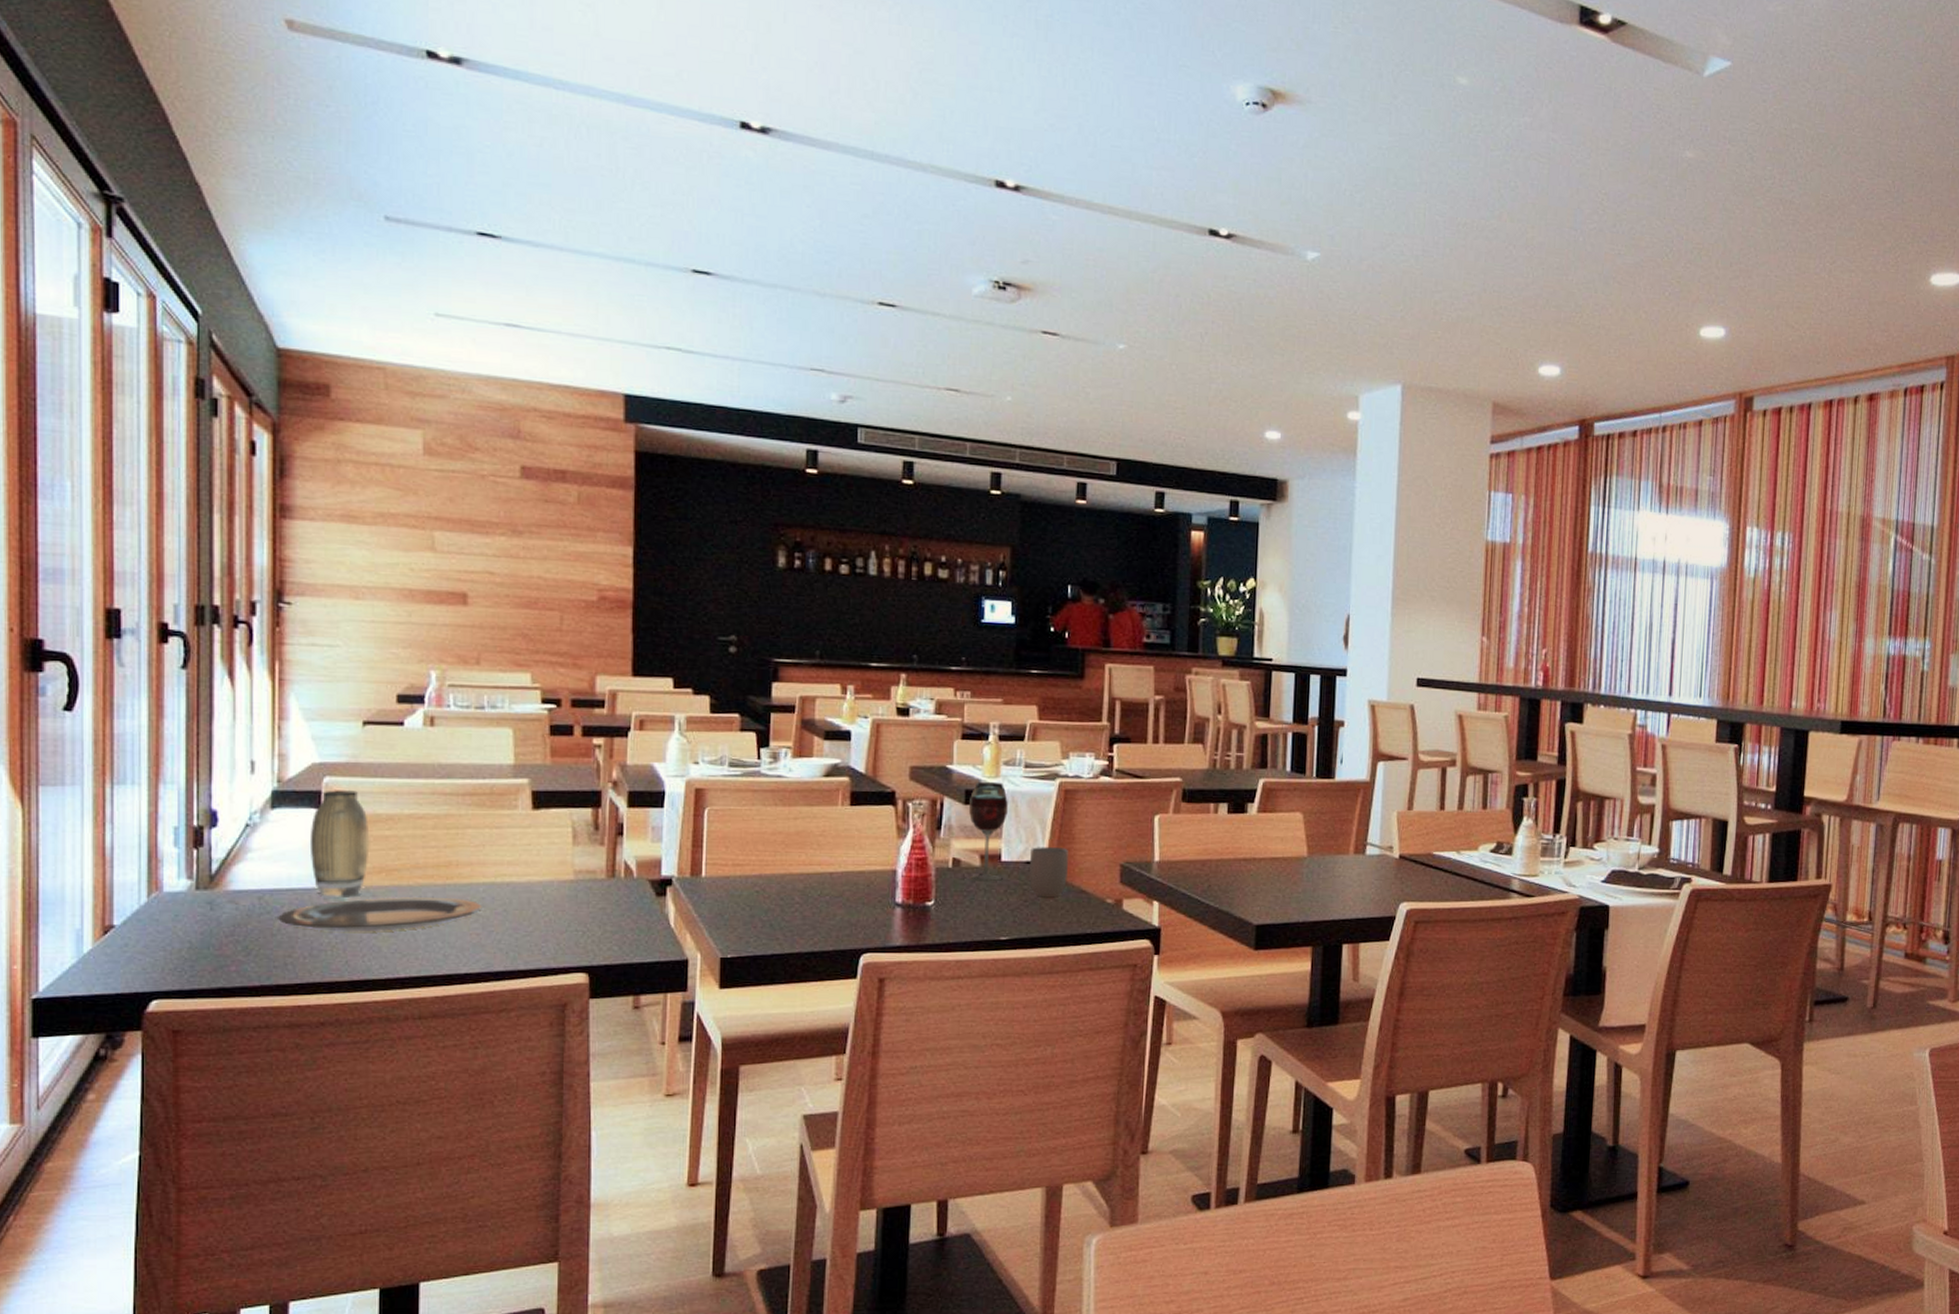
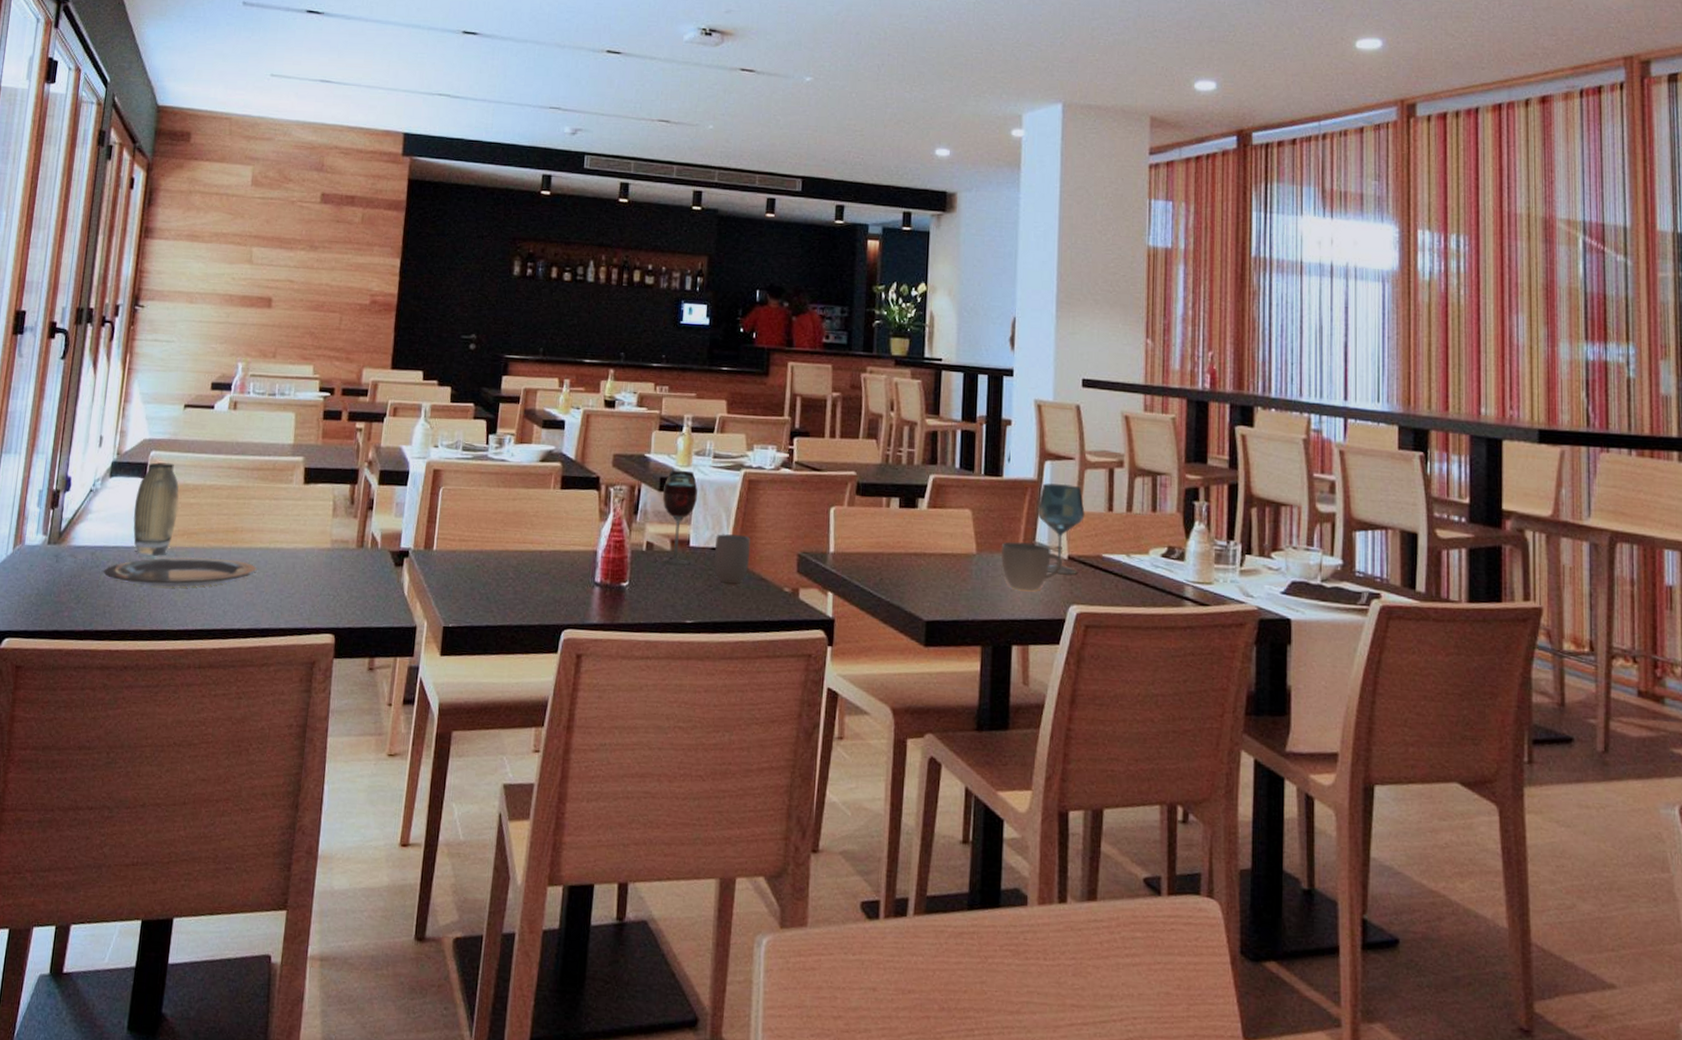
cup: none [1332,843,1393,891] -> present [1001,541,1062,592]
wine glass: none [1369,784,1417,874] -> present [1037,483,1085,575]

